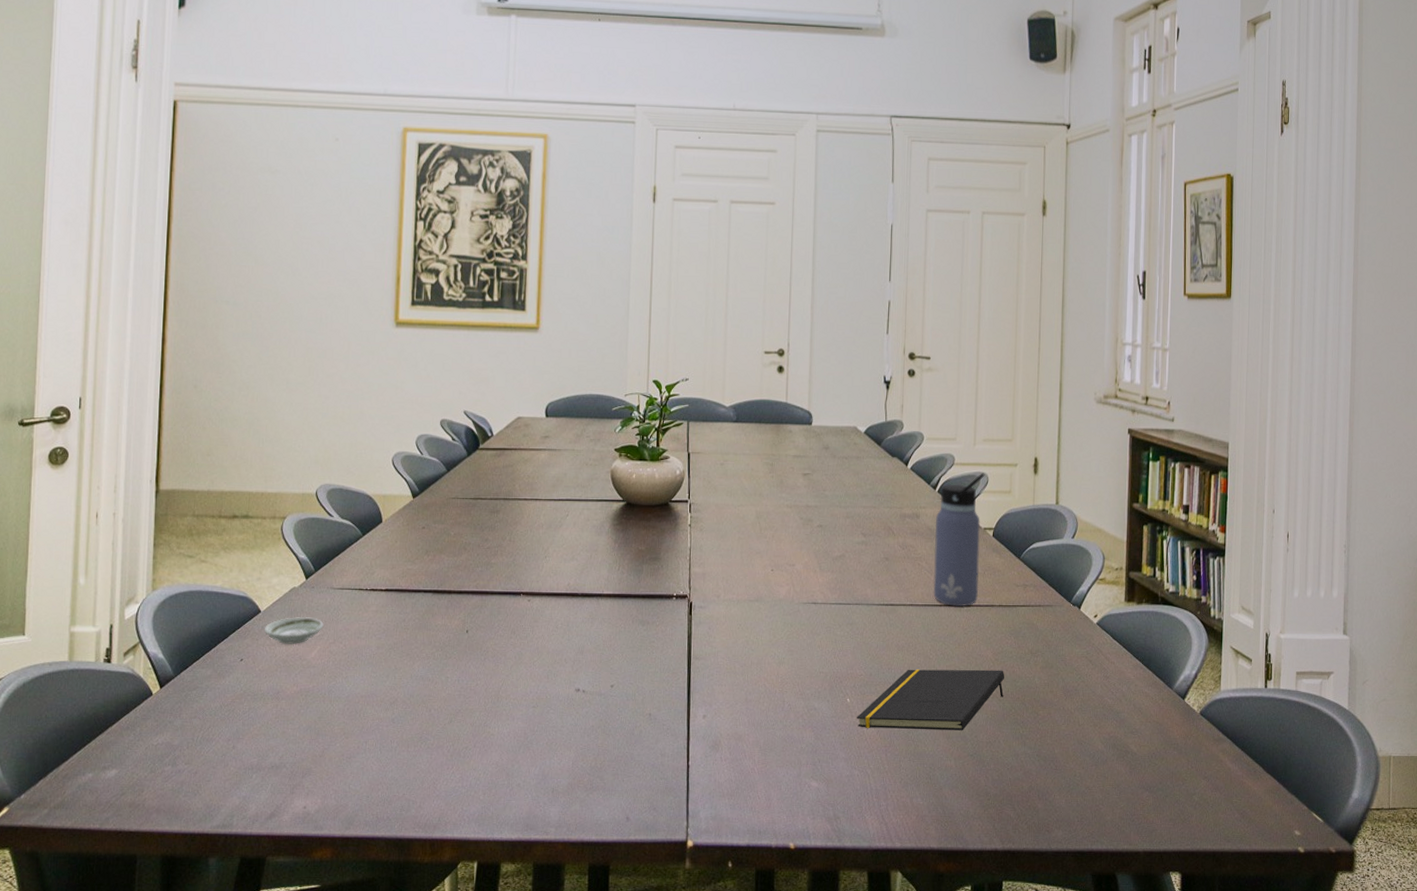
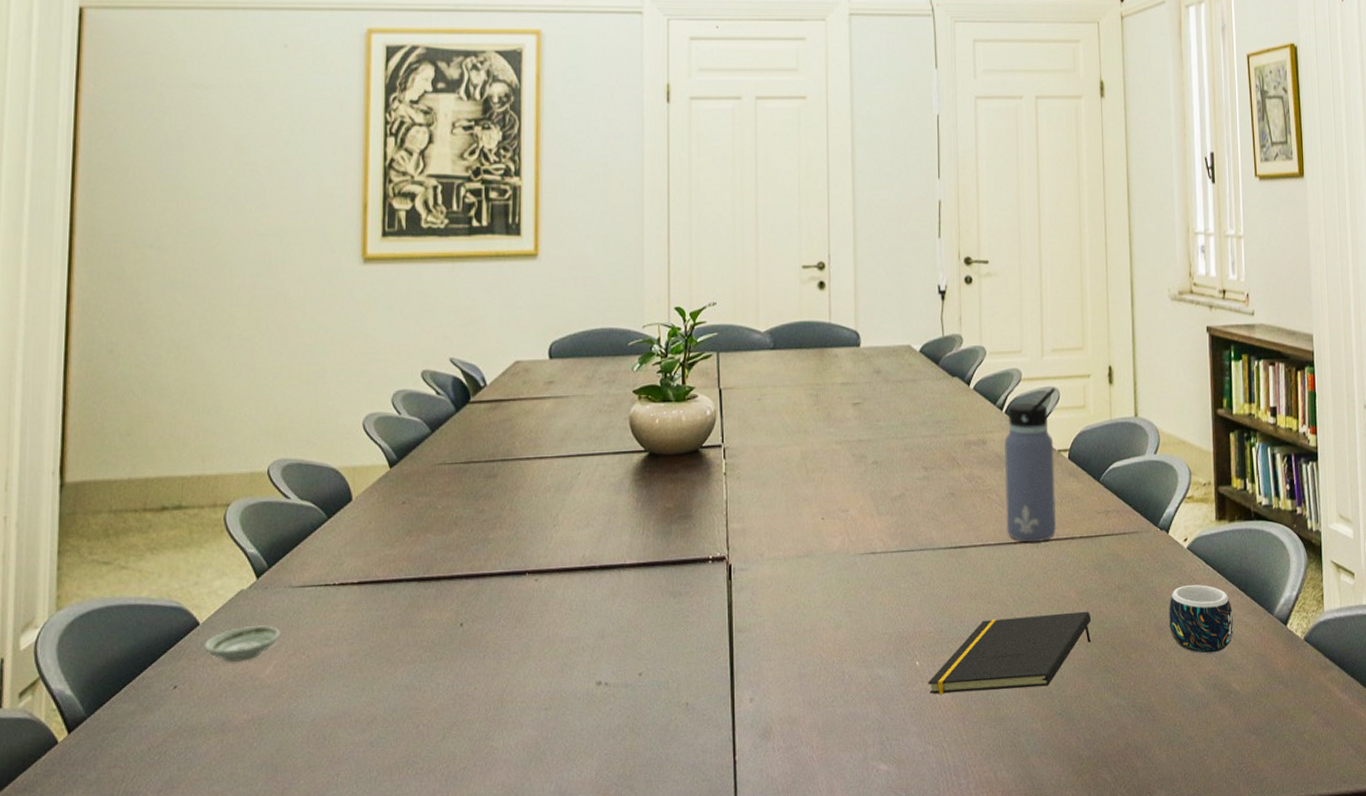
mug: none [1076,656,1135,717] -> present [1169,585,1234,654]

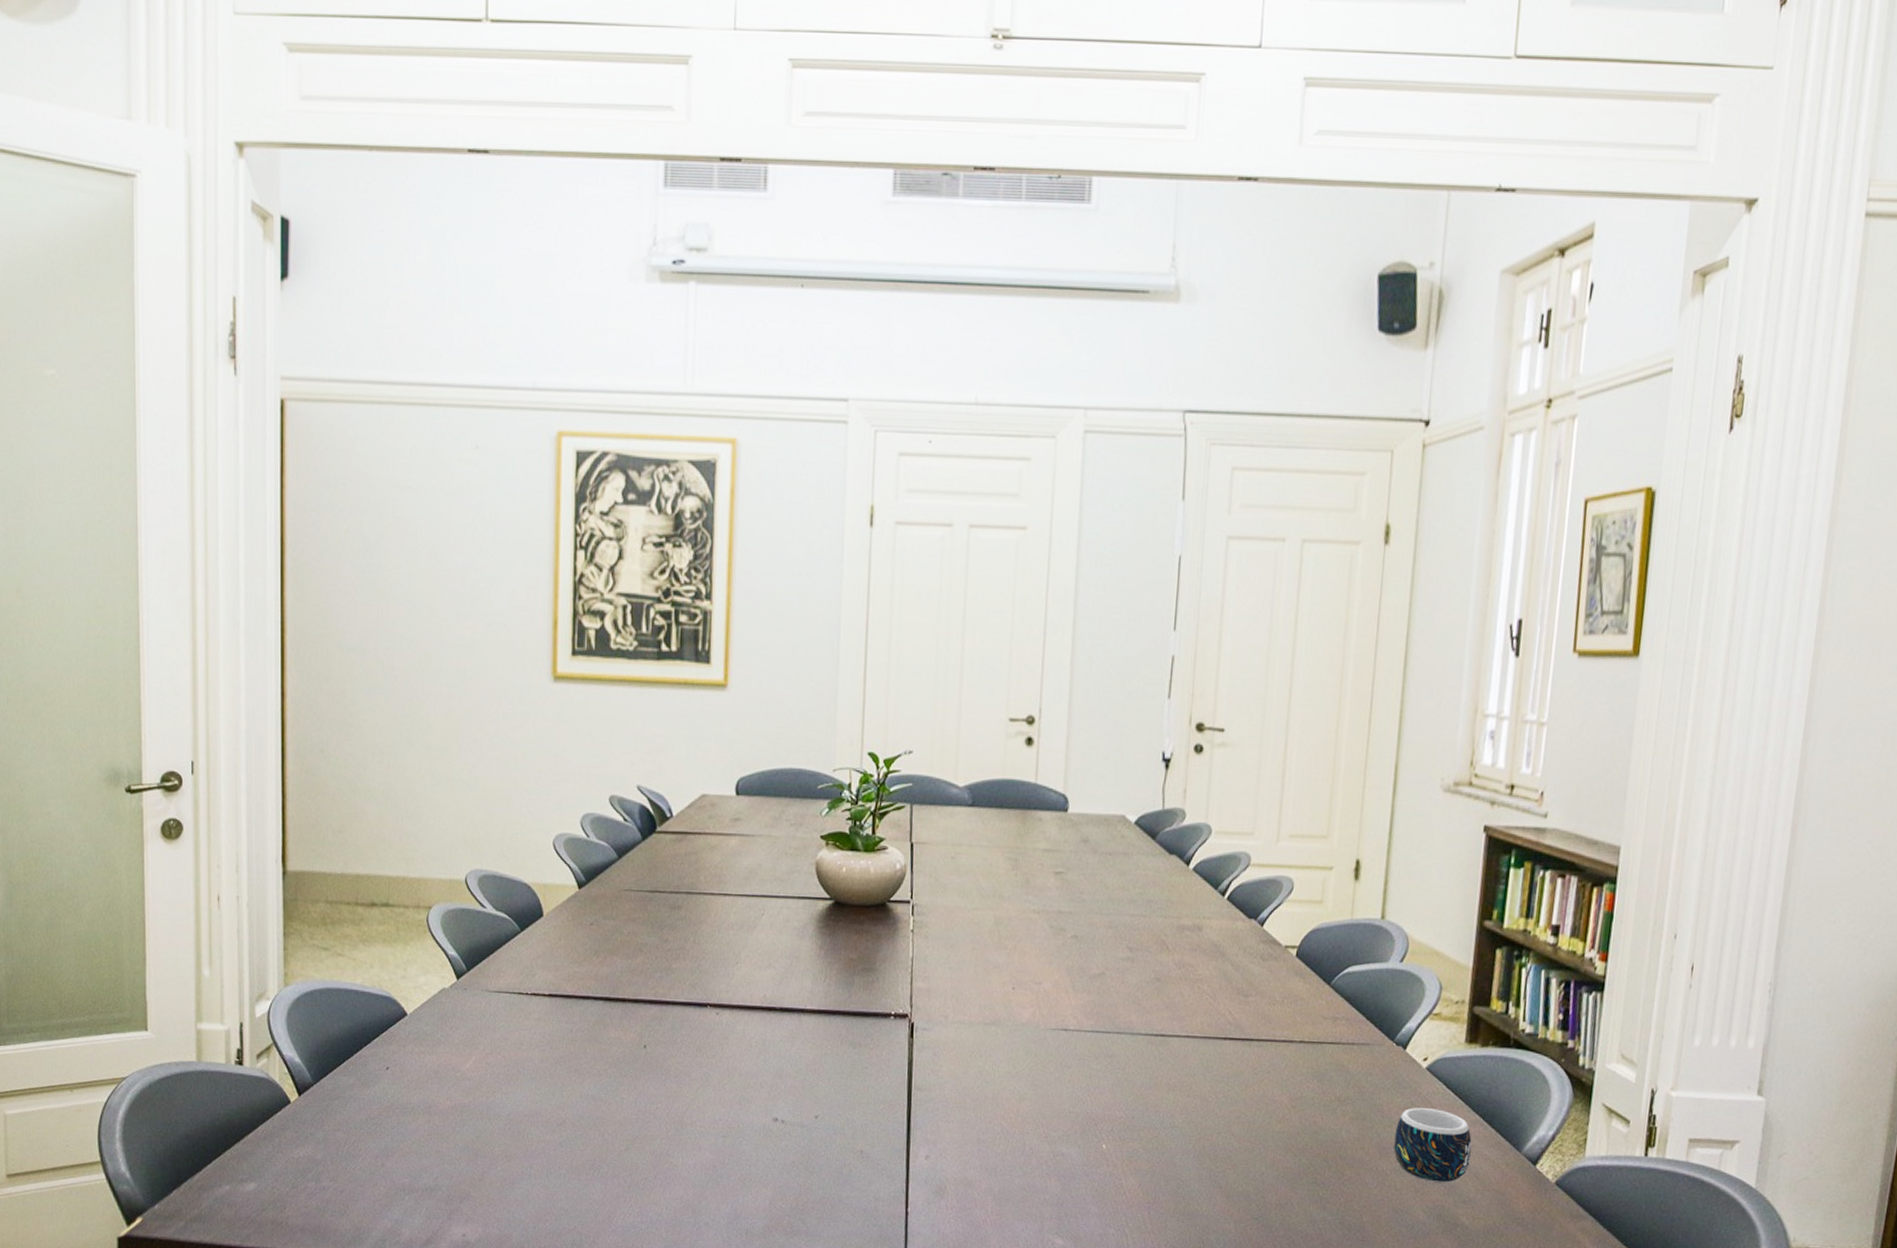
saucer: present [203,624,281,662] -> none [411,1021,479,1053]
notepad: present [928,611,1091,695] -> none [1114,1113,1304,1189]
water bottle: present [1003,387,1057,543] -> none [1216,877,1290,1041]

